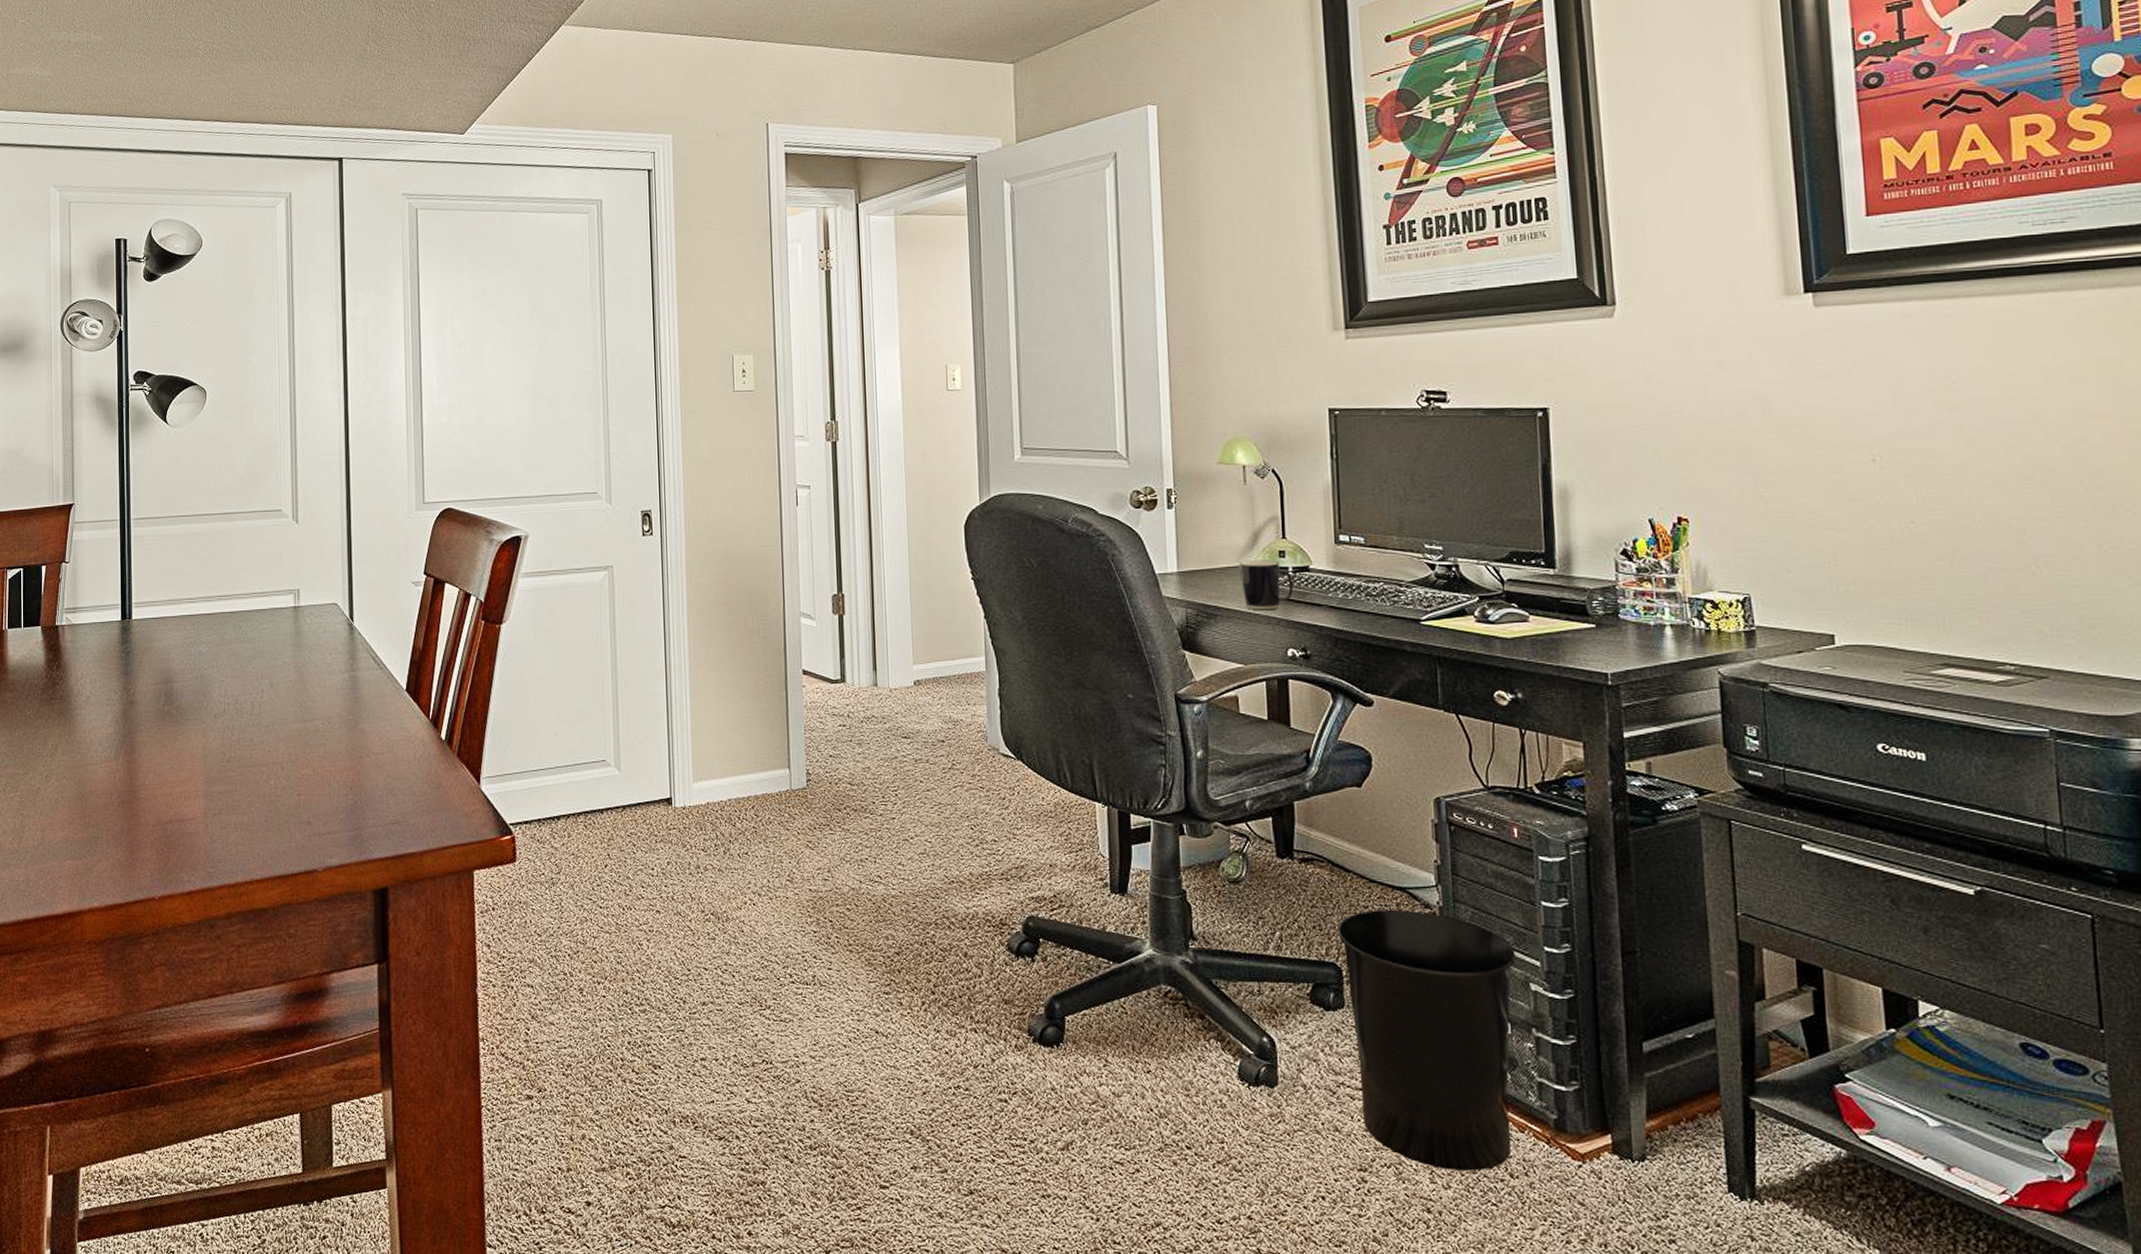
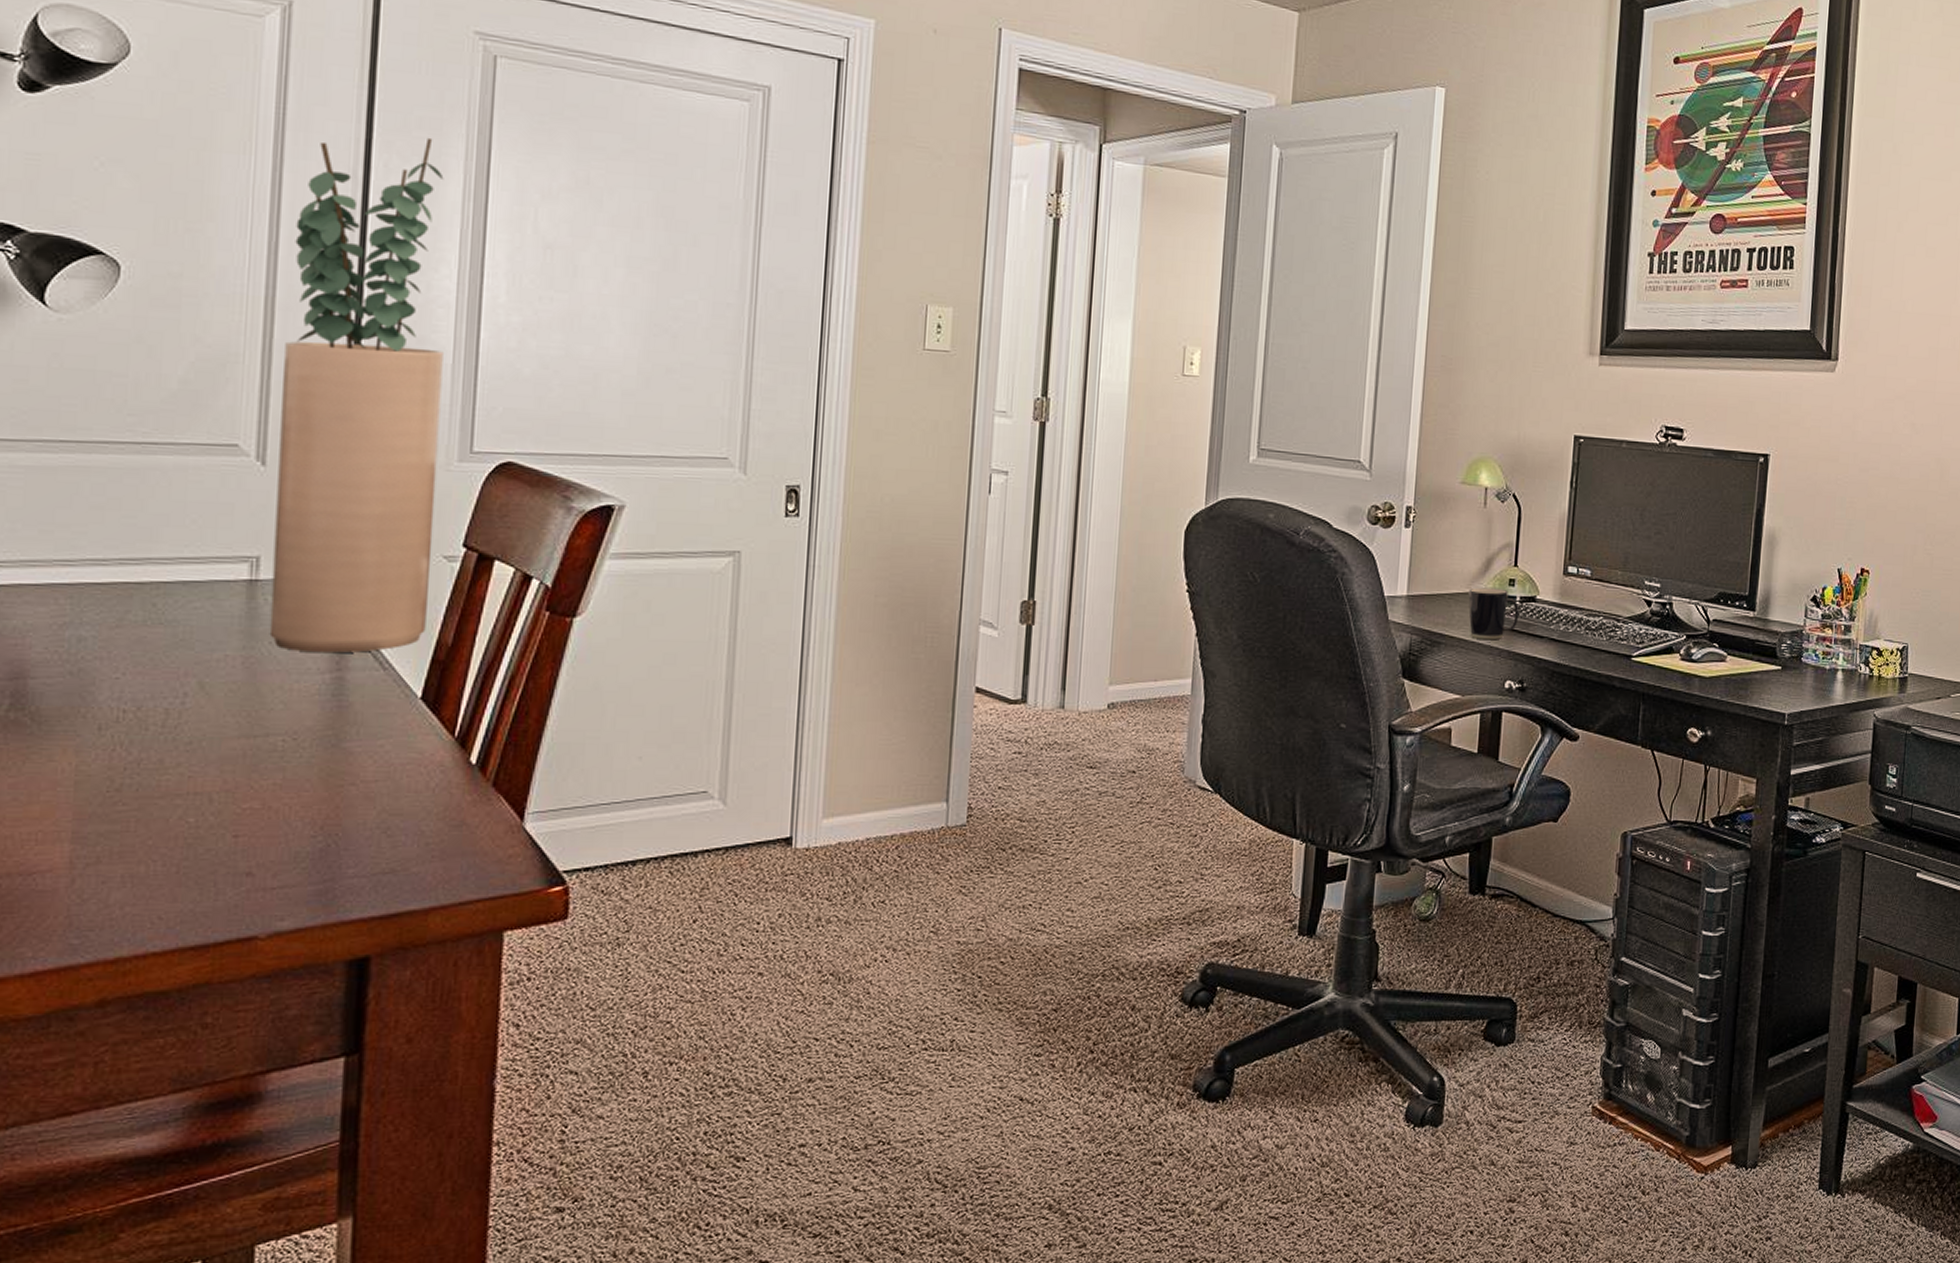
vase: none [304,275,405,658] -> present [269,137,444,654]
waste bin: present [1337,909,1516,1171] -> none [1517,943,1674,1193]

